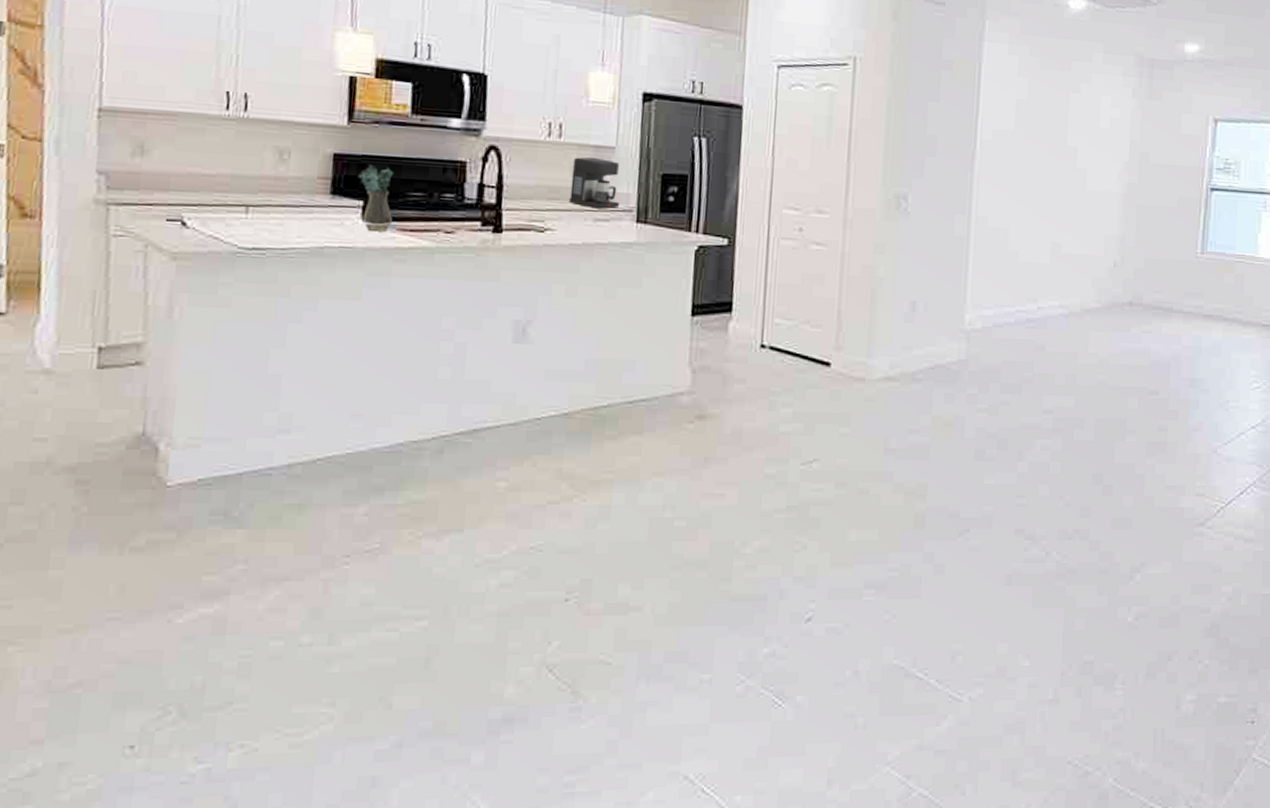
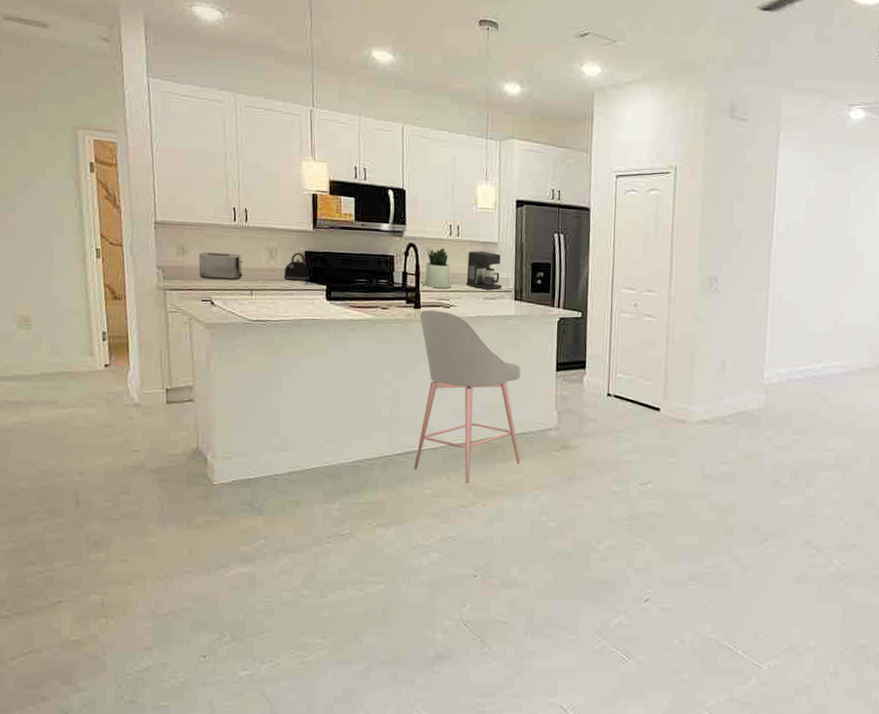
toaster: none [165,151,237,192] -> present [198,251,243,281]
kettle: none [298,154,340,194] -> present [283,252,310,281]
vase: present [358,164,393,233] -> none [322,259,346,309]
bar stool: none [483,234,643,471] -> present [414,309,521,483]
planter: none [505,151,548,207] -> present [422,247,452,289]

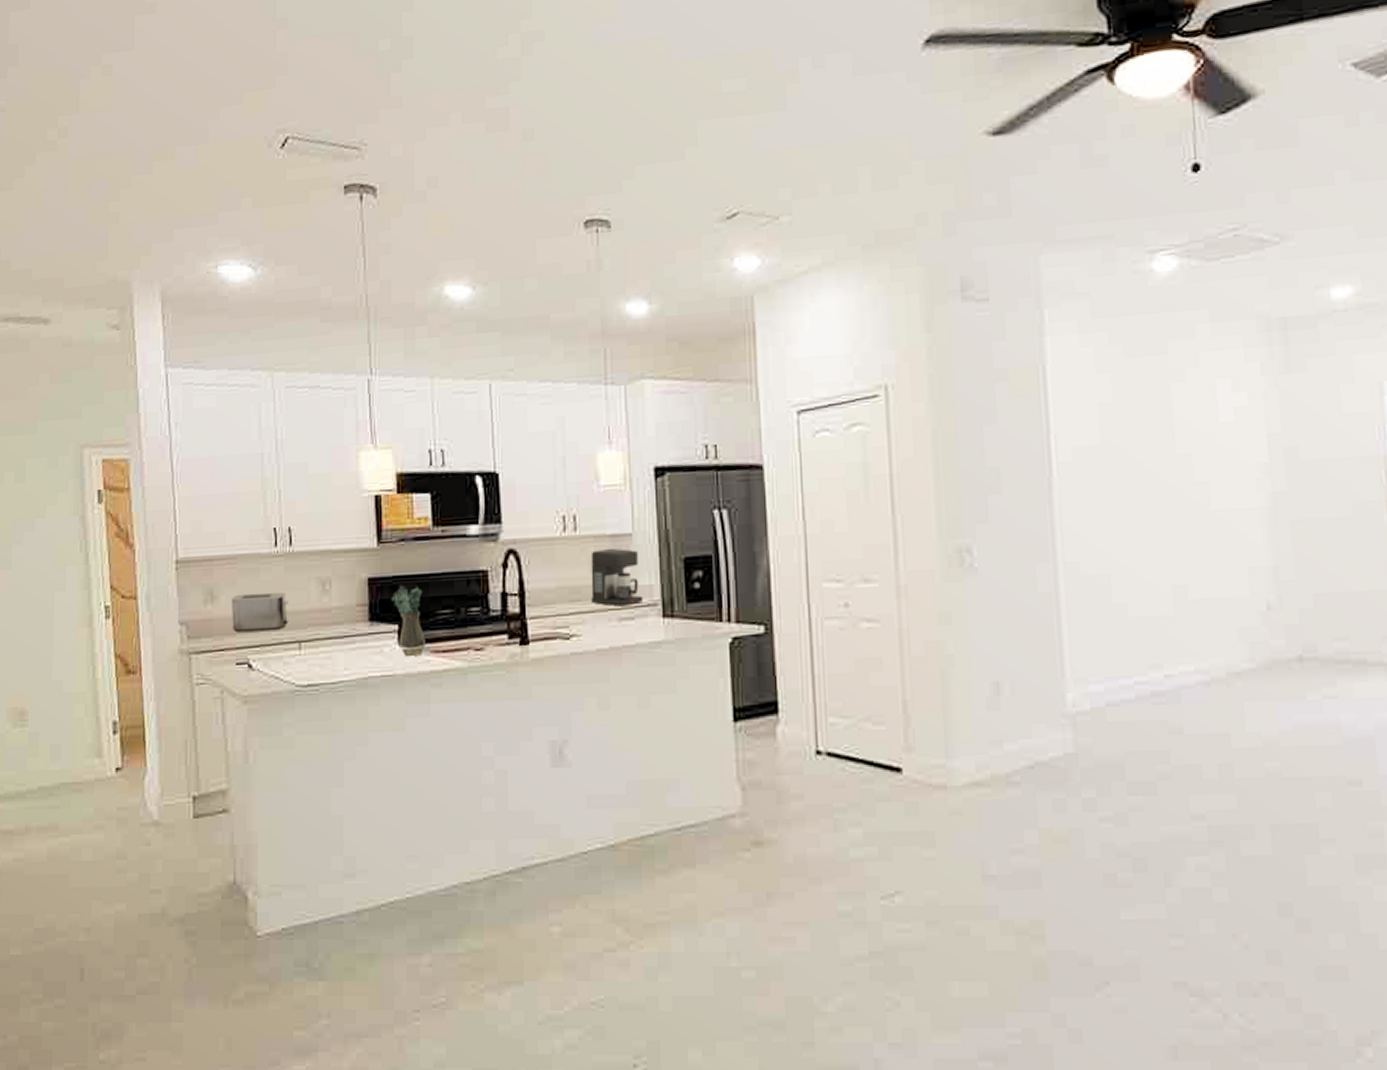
kettle: present [283,252,310,281] -> none [341,580,376,622]
vase: none [322,259,346,309] -> present [391,585,425,658]
bar stool: present [414,309,521,483] -> none [528,644,691,912]
planter: present [422,247,452,289] -> none [529,549,571,612]

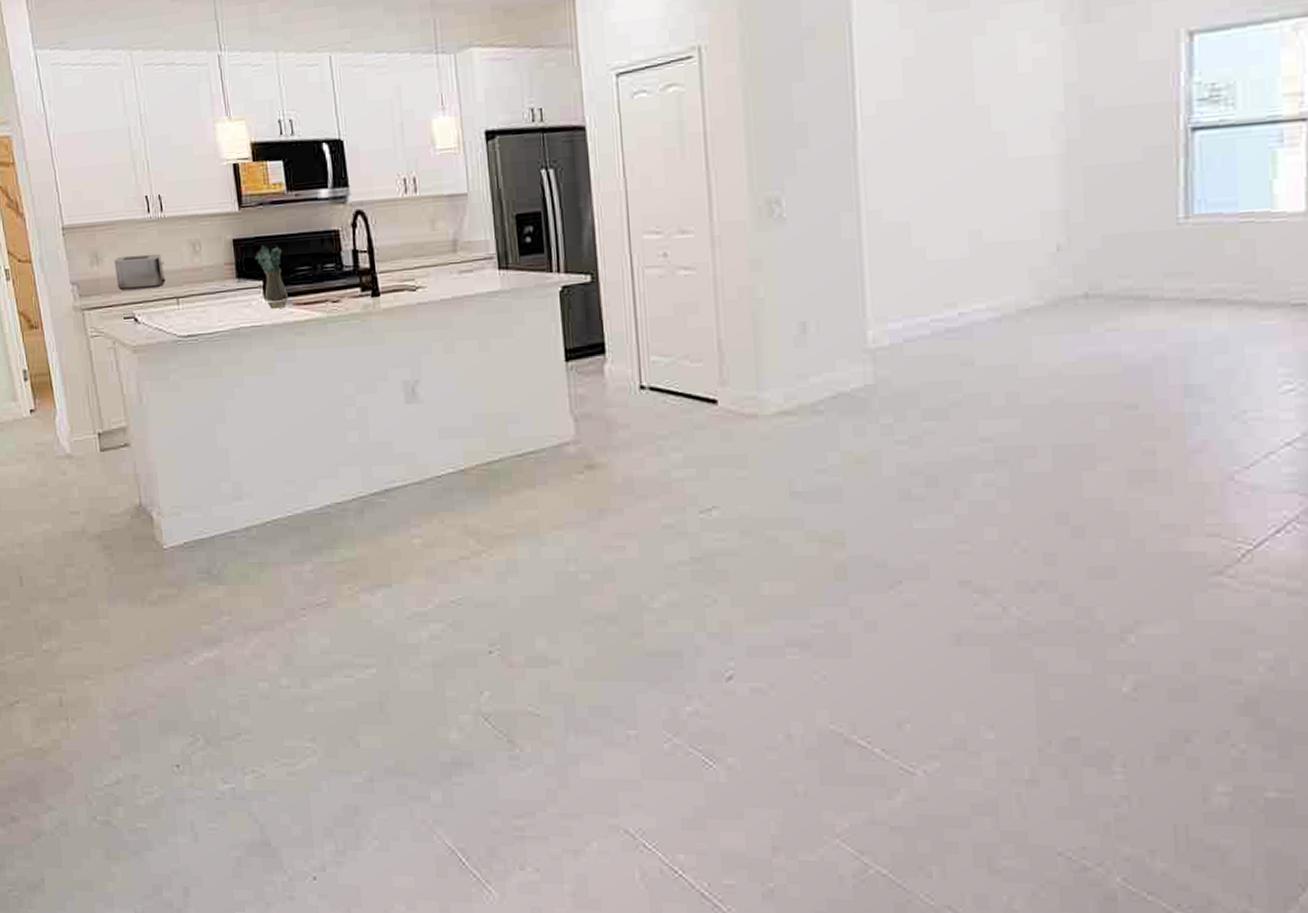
coffee maker: present [590,548,644,607] -> none [431,207,481,261]

